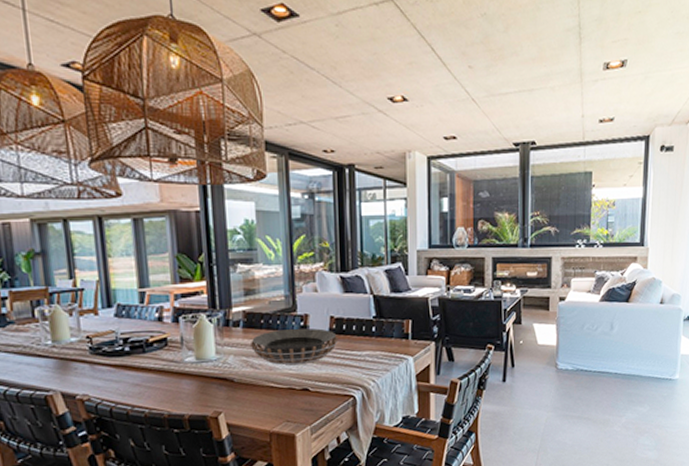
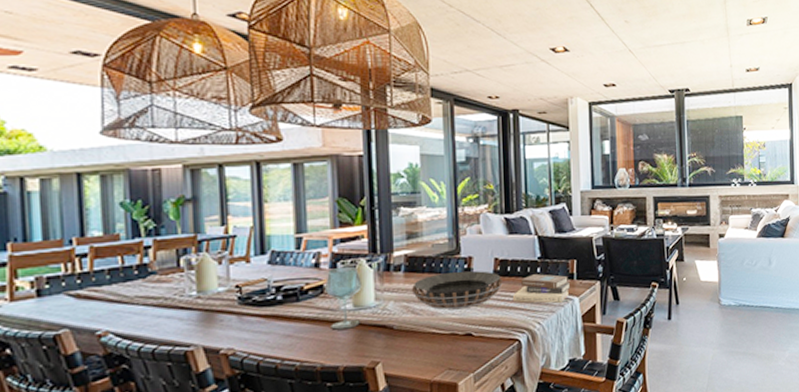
wine glass: none [168,320,203,381] -> present [324,266,362,330]
books: none [347,333,406,363] -> present [512,274,571,304]

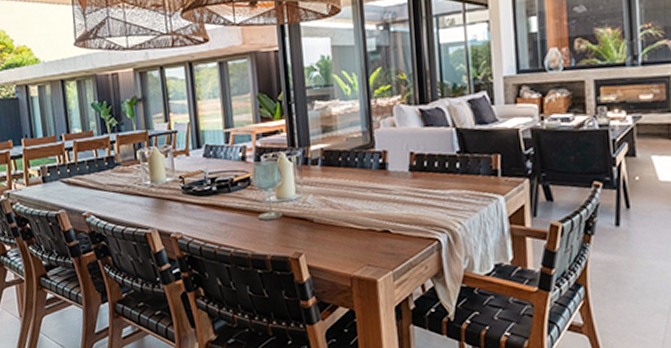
decorative bowl: present [411,270,503,310] -> none [328,165,420,205]
books: present [512,274,571,304] -> none [430,169,495,203]

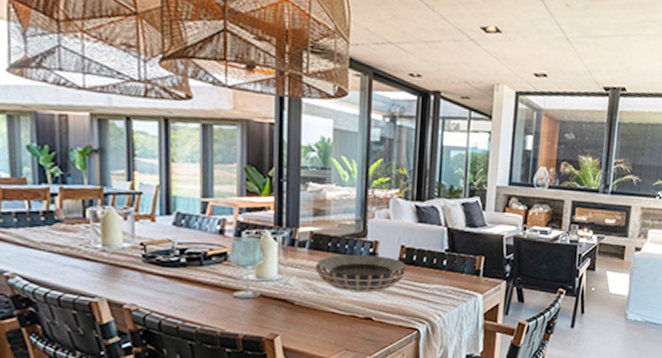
decorative bowl: none [328,165,420,205] -> present [314,254,408,293]

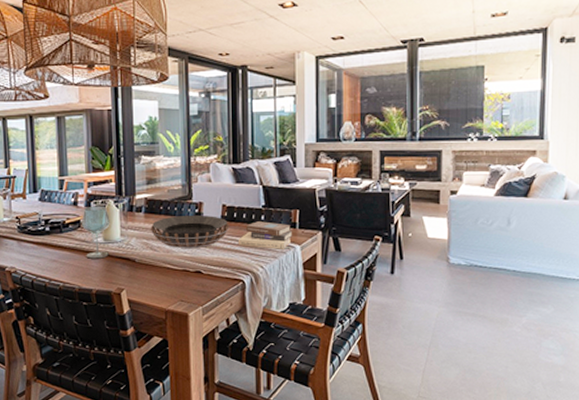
books: none [415,266,476,299] -> present [237,221,293,251]

